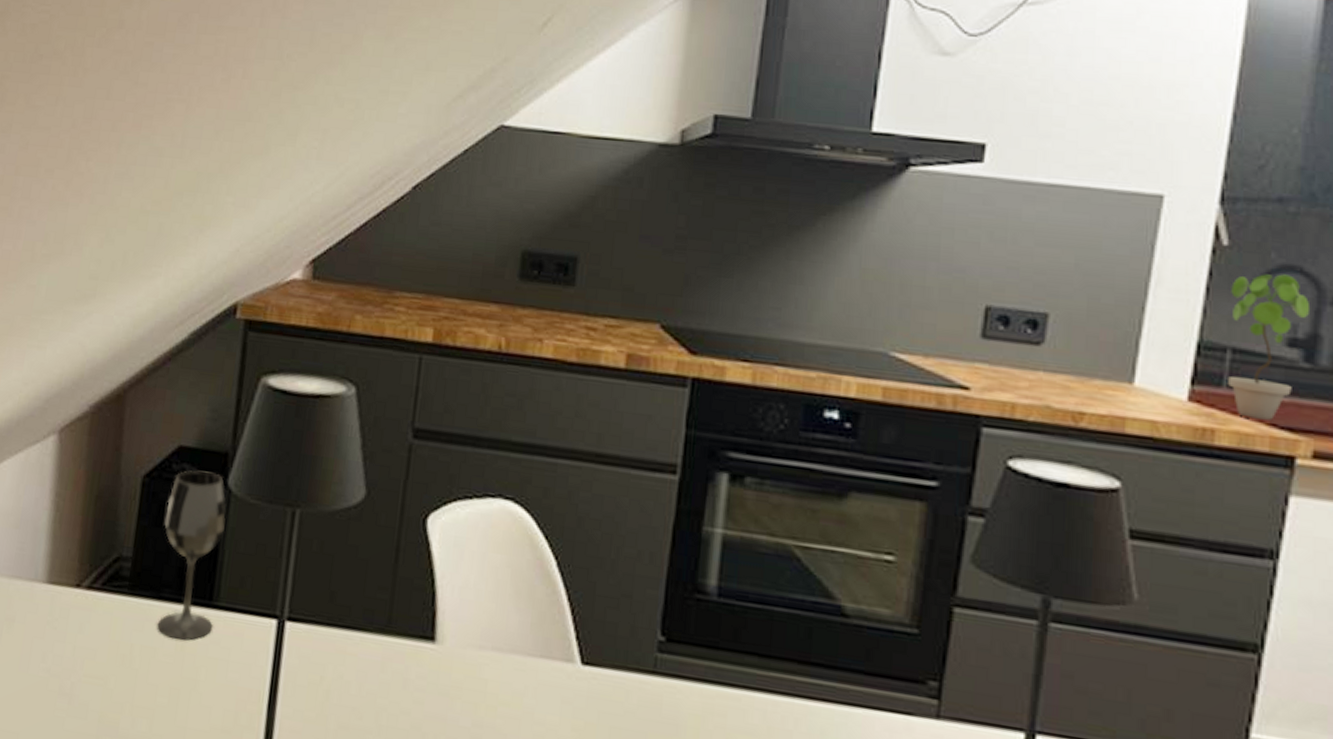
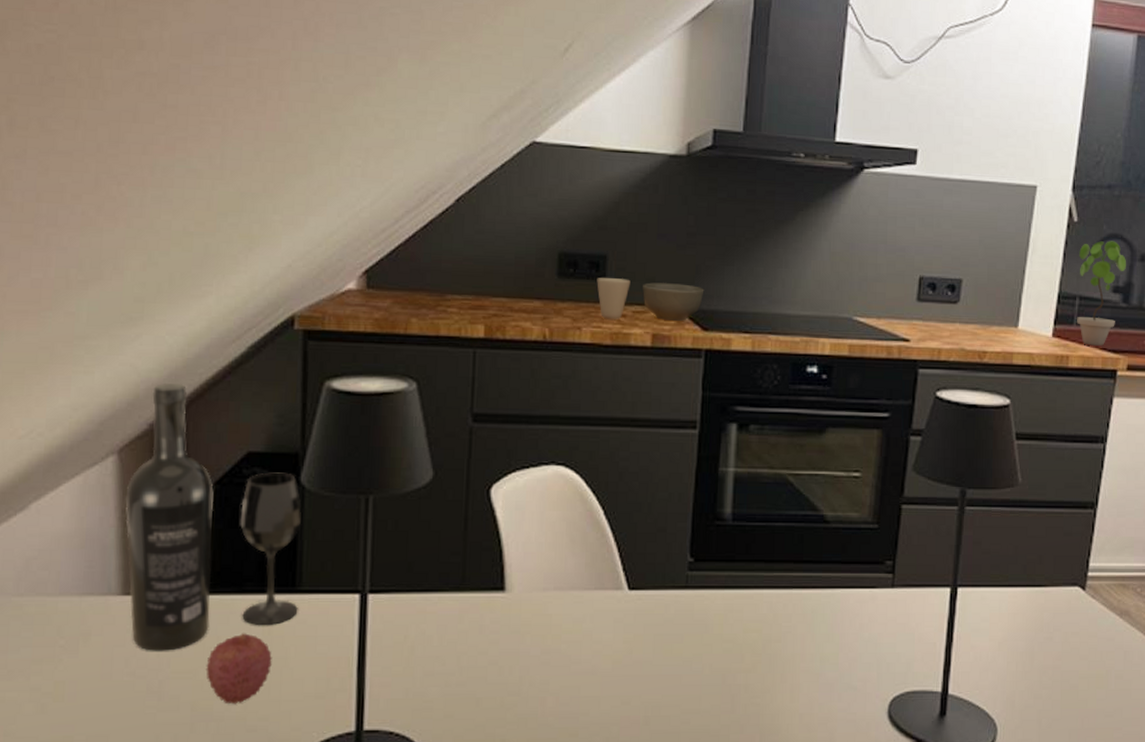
wine bottle: none [51,365,143,652] -> present [125,383,214,651]
fruit: none [116,644,182,723] -> present [206,633,272,704]
mug: none [564,282,604,335] -> present [597,278,631,321]
bowl: none [618,292,695,341] -> present [642,282,704,321]

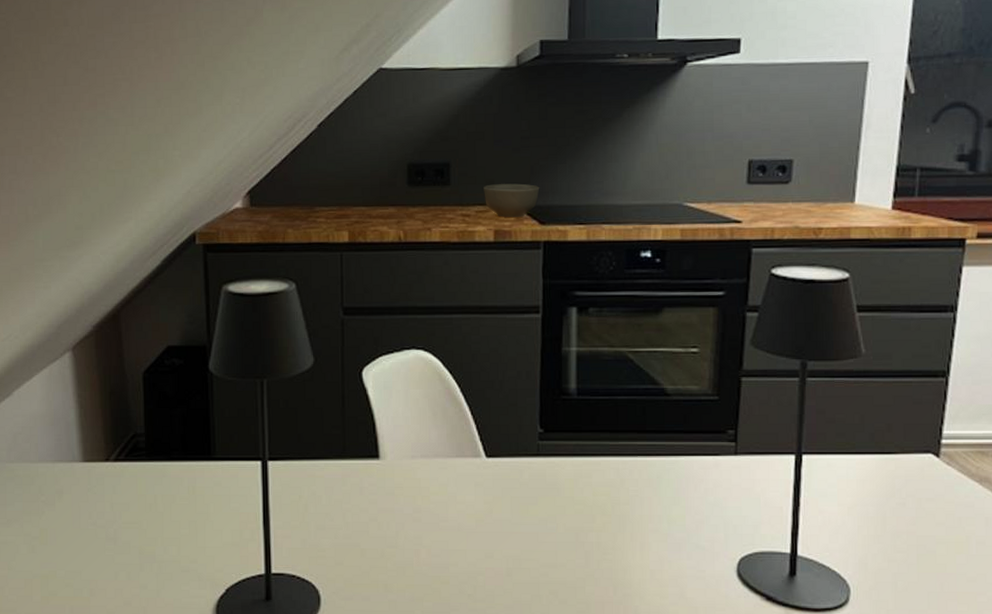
wine bottle: present [125,383,214,651] -> none [80,292,148,506]
fruit: present [206,633,272,704] -> none [148,492,197,550]
wine glass: present [240,472,302,626] -> none [165,362,214,487]
mug: present [597,278,631,321] -> none [442,183,472,221]
potted plant: present [1077,240,1127,346] -> none [918,109,972,216]

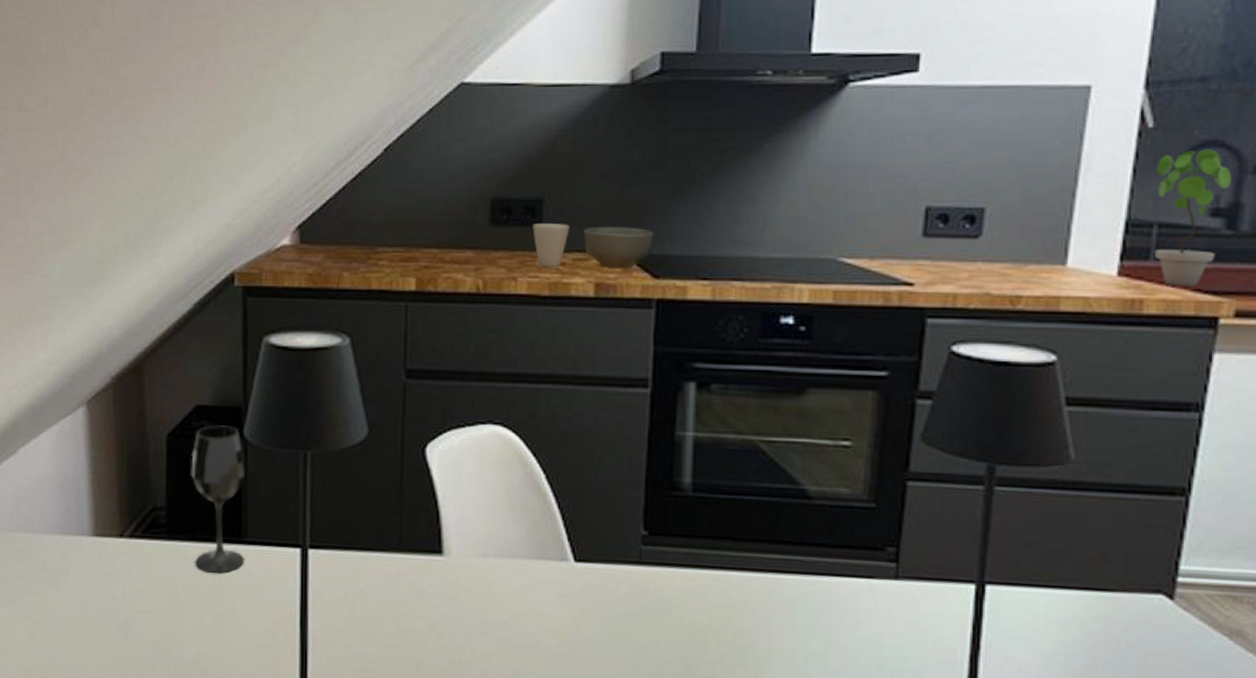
wine glass: none [165,362,214,487] -> present [191,425,246,574]
mug: none [442,183,472,221] -> present [532,224,570,270]
potted plant: none [918,109,972,216] -> present [1155,149,1232,286]

